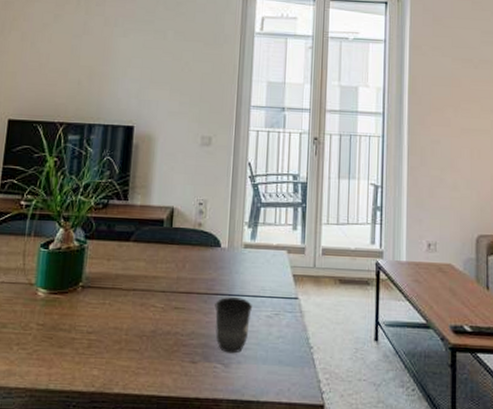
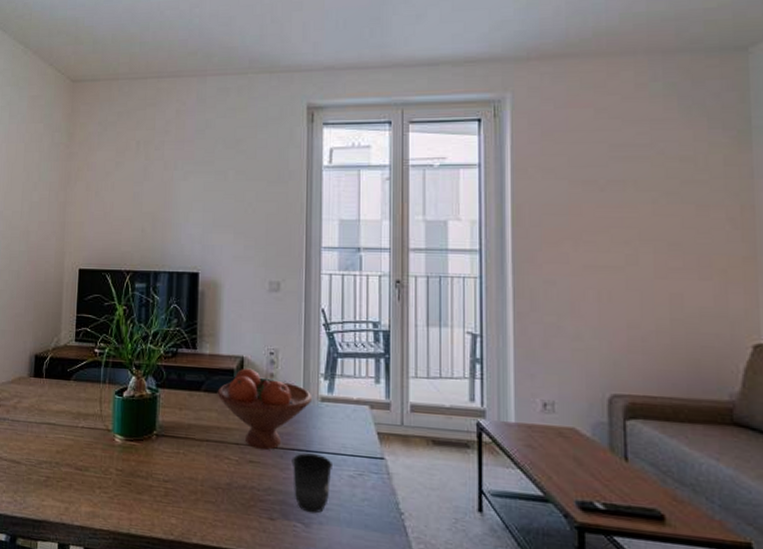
fruit bowl: none [146,218,237,297] -> present [217,368,313,450]

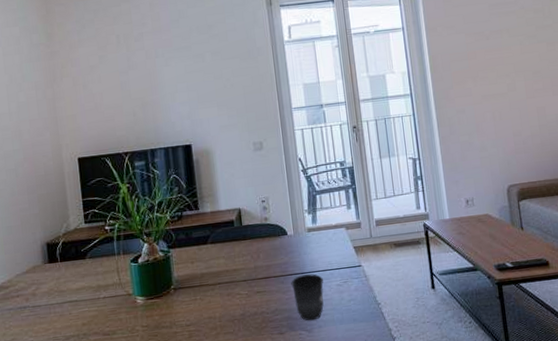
fruit bowl: present [217,368,313,450] -> none [222,217,301,281]

